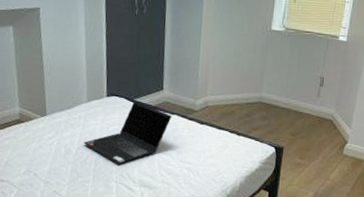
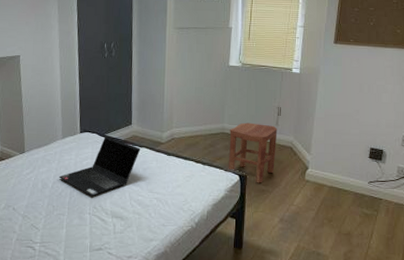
stool: none [263,92,319,157] -> present [228,122,278,183]

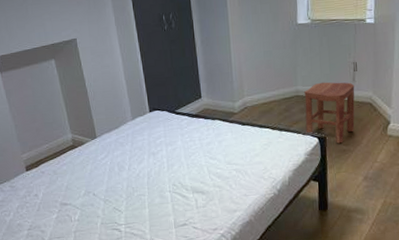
laptop computer: present [58,135,141,197] -> none [134,111,214,175]

